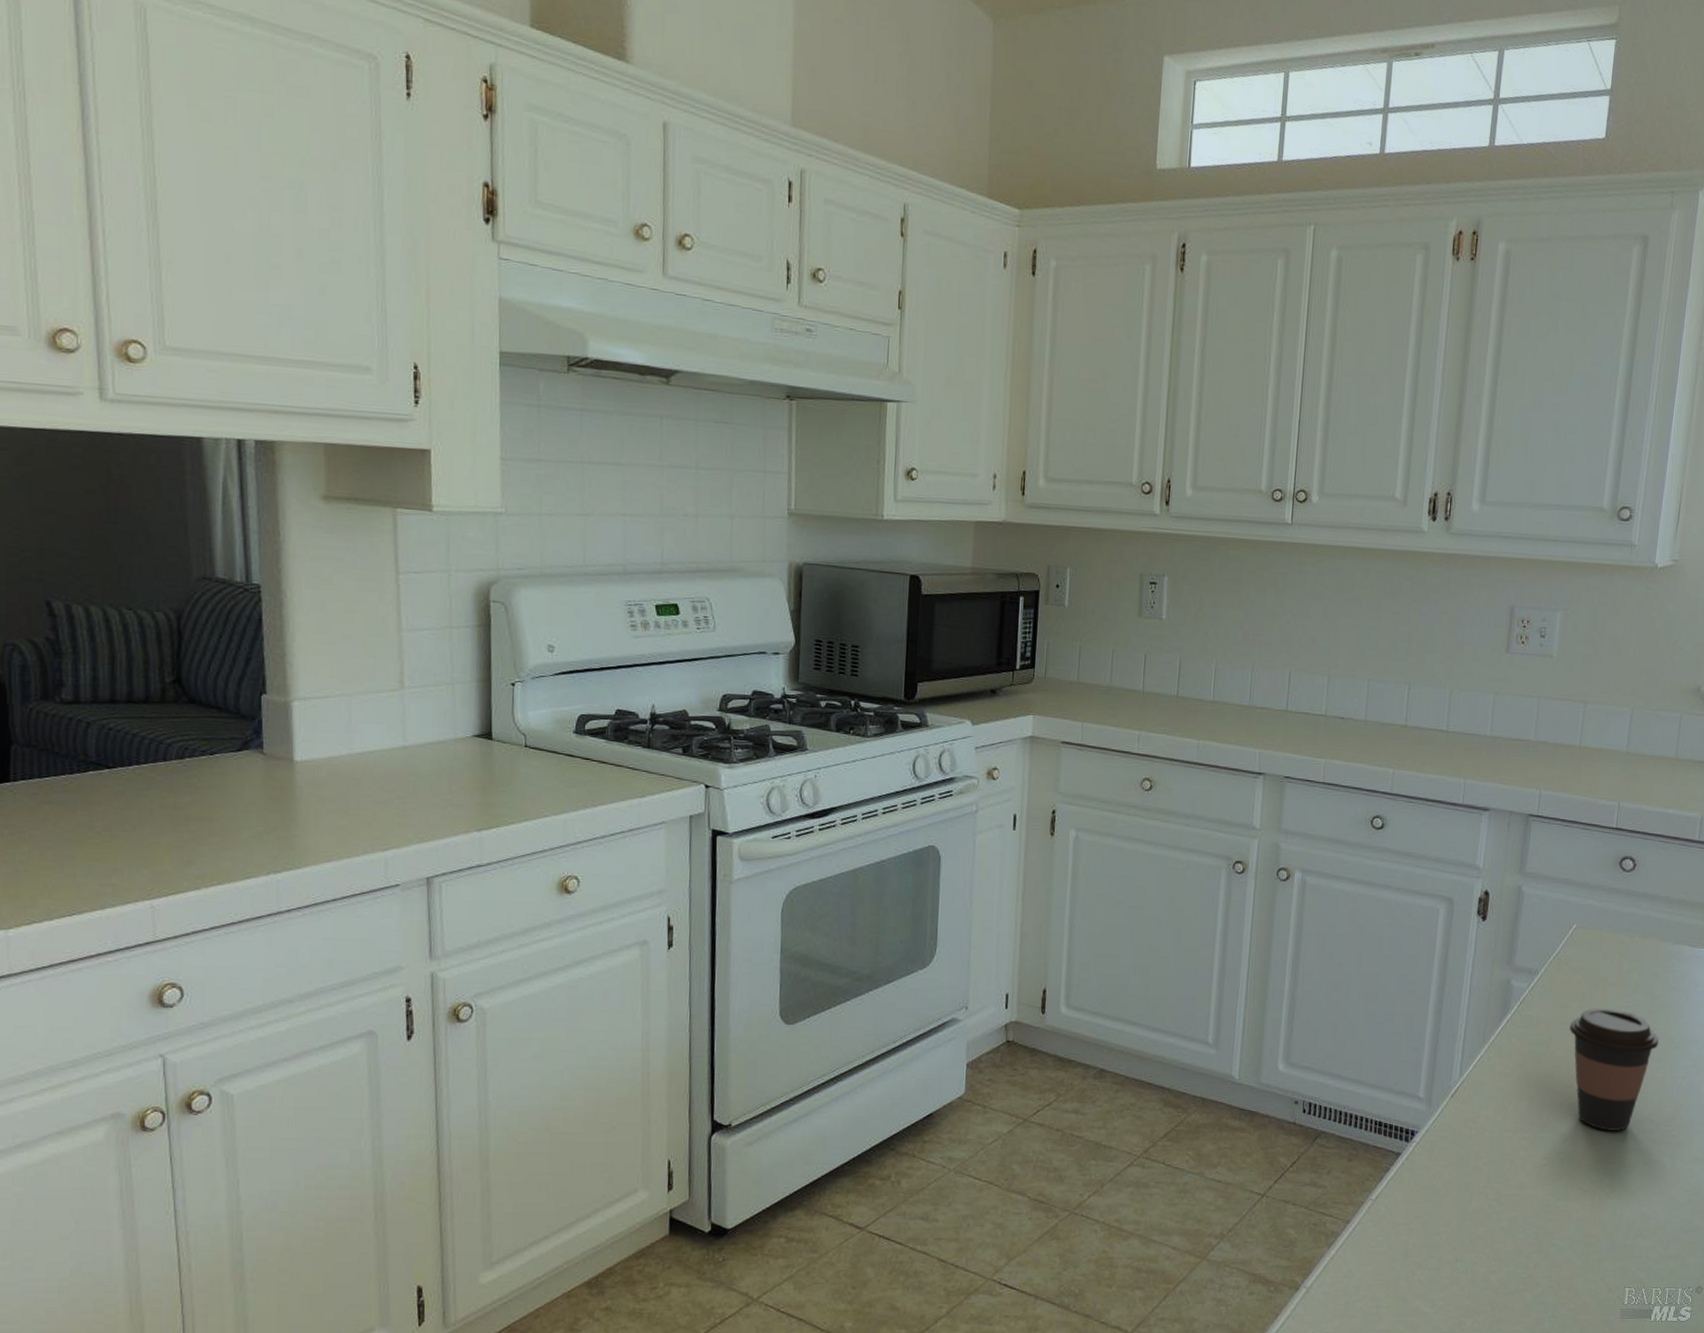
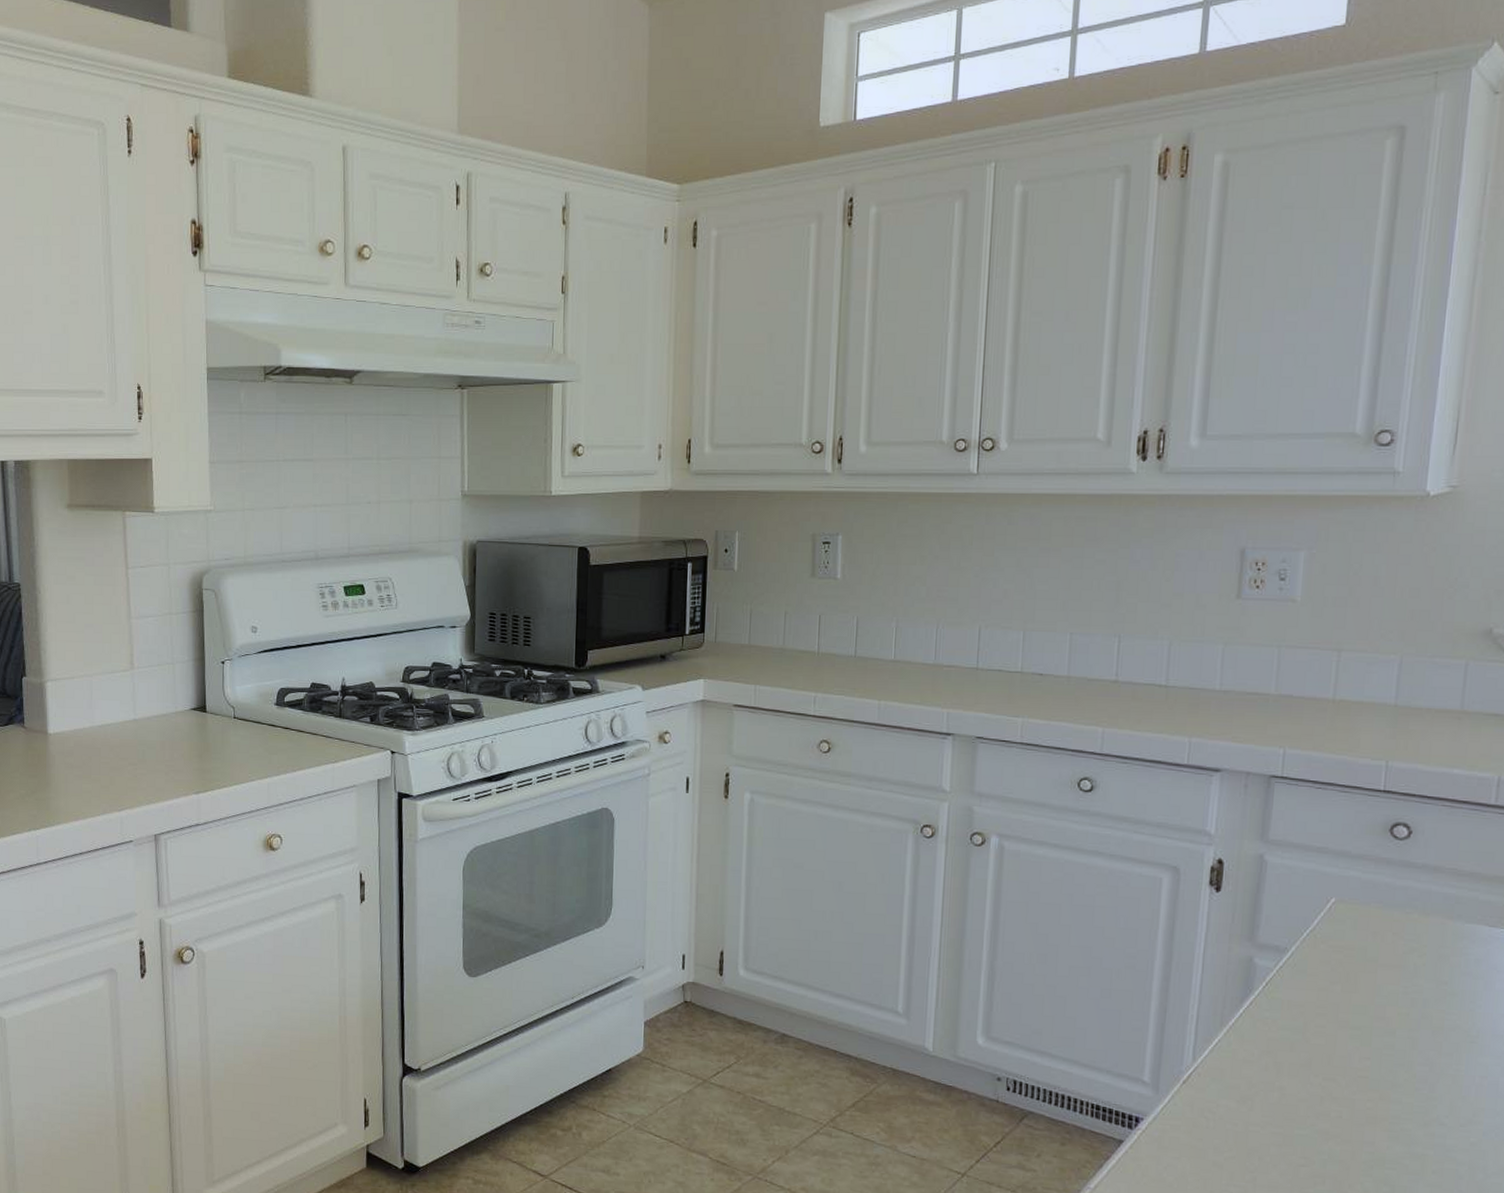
coffee cup: present [1569,1007,1659,1131] -> none [1330,992,1450,1133]

